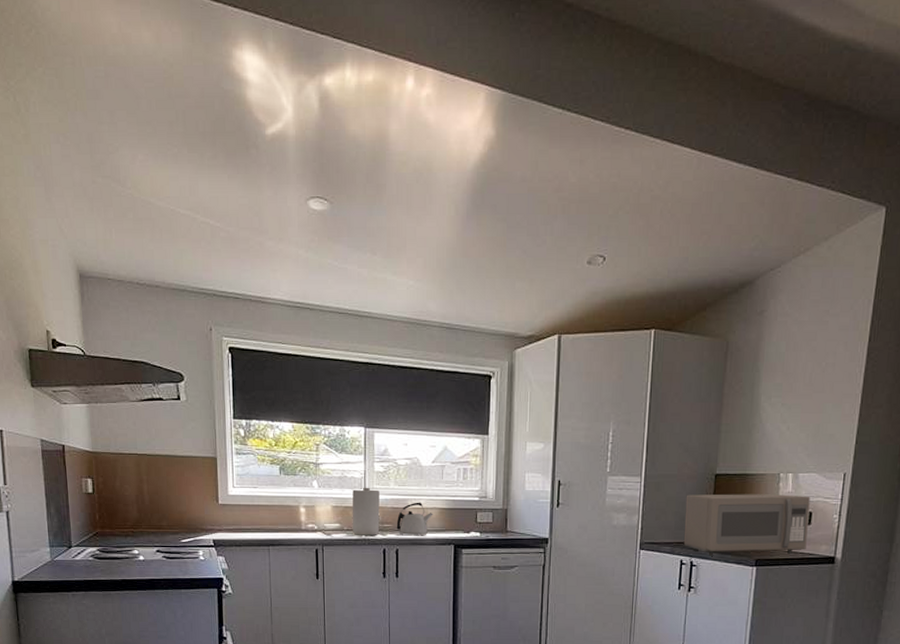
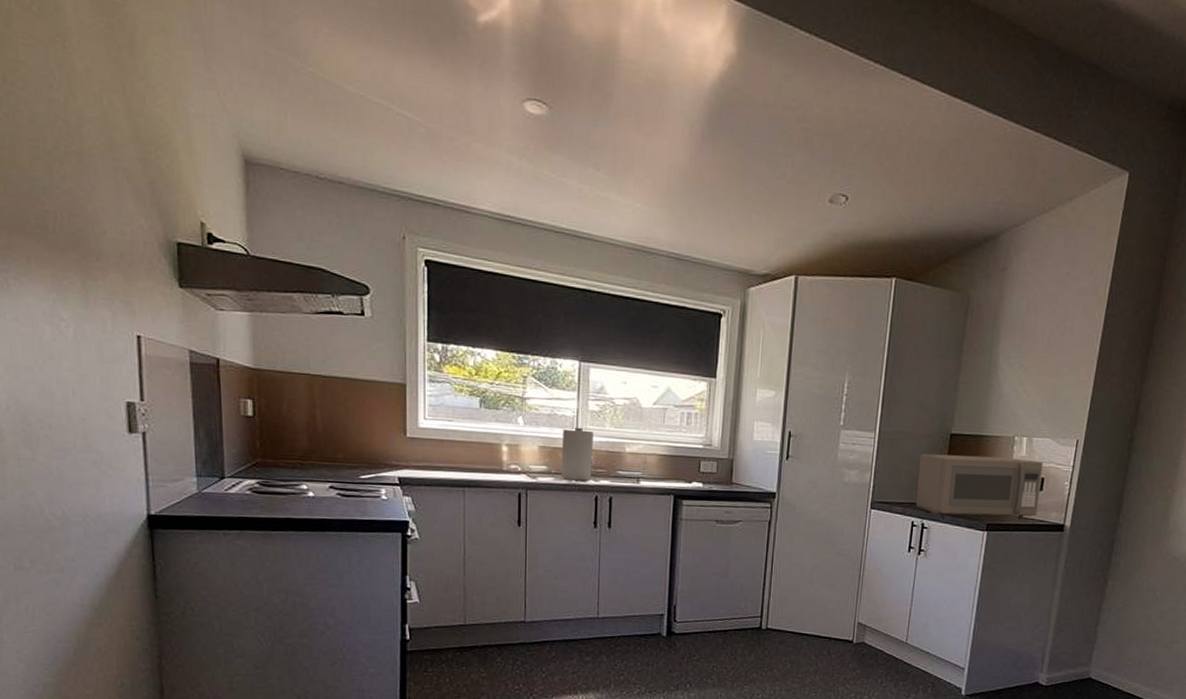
kettle: present [396,502,433,536] -> none [610,446,653,484]

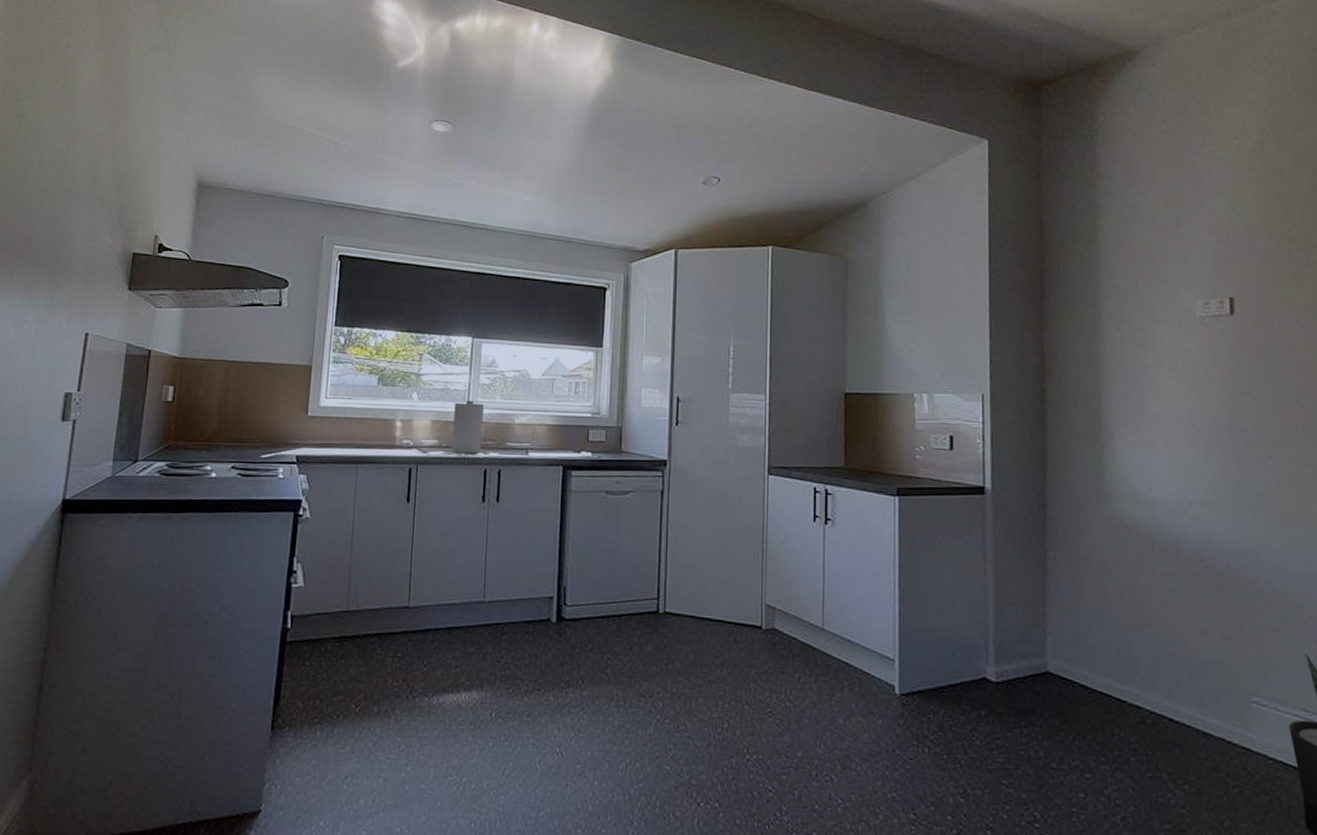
microwave: present [916,453,1043,521] -> none [815,414,951,483]

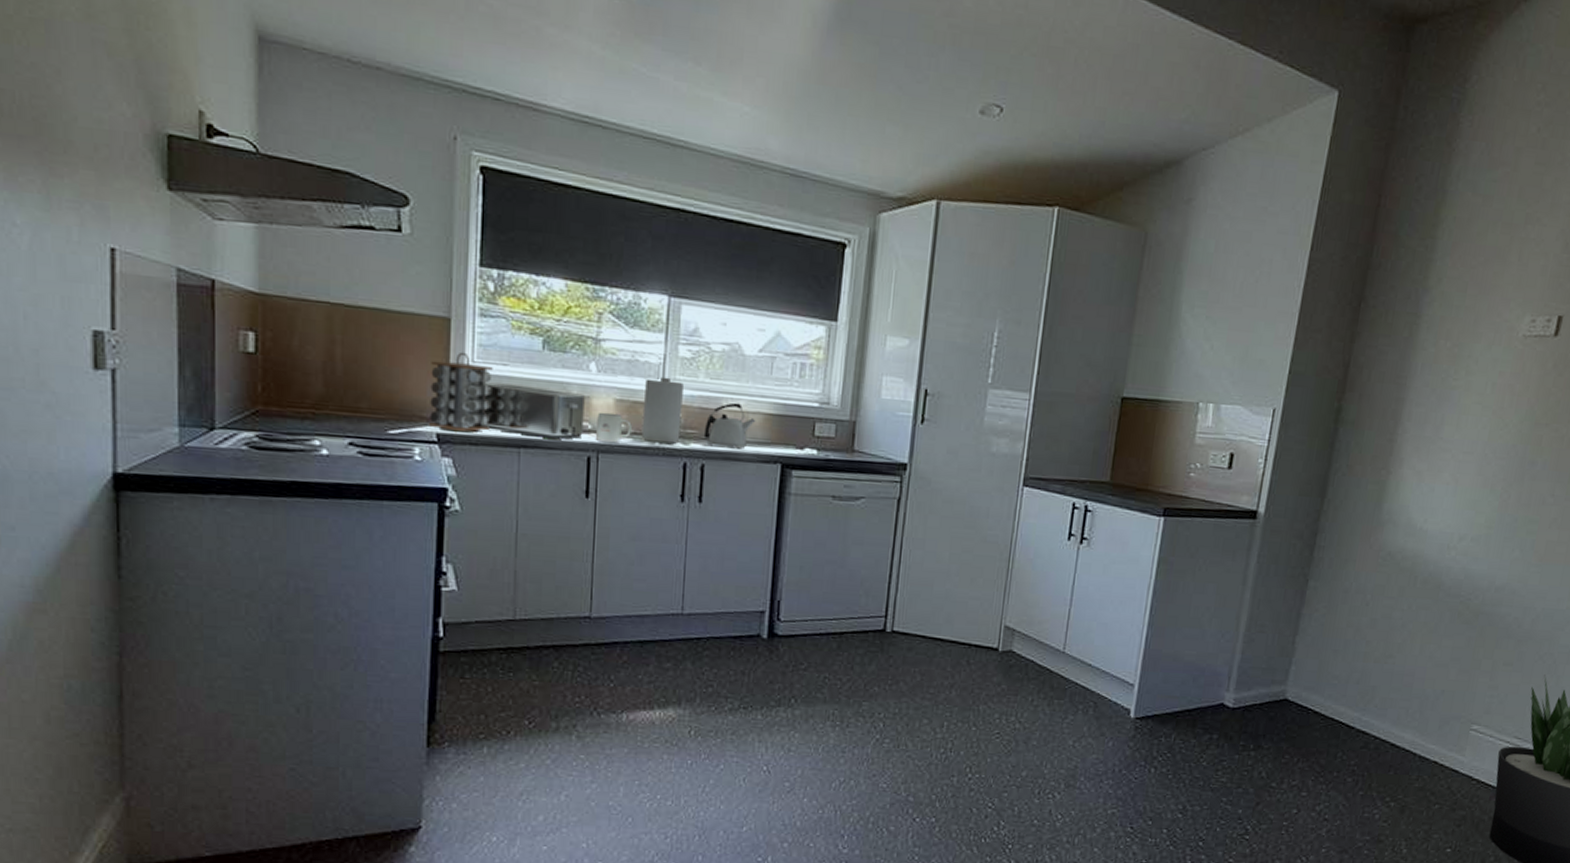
spice rack: none [290,391,340,454] -> present [428,351,493,433]
toaster: none [331,413,408,456] -> present [483,382,585,440]
mug: none [415,431,444,456] -> present [595,412,632,443]
kettle: none [500,417,541,455] -> present [703,402,756,449]

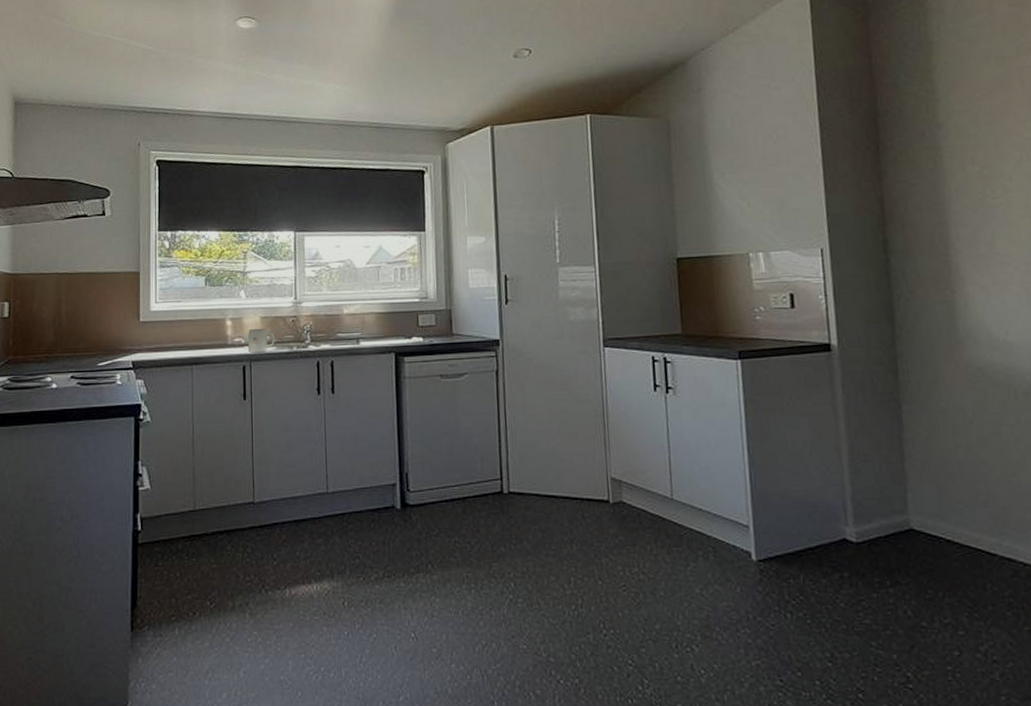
spice rack: present [428,351,493,433] -> none [126,296,171,359]
toaster: present [483,382,585,440] -> none [164,315,239,356]
paper towel holder: present [641,376,683,444] -> none [282,294,313,348]
kettle: present [703,402,756,449] -> none [330,307,371,345]

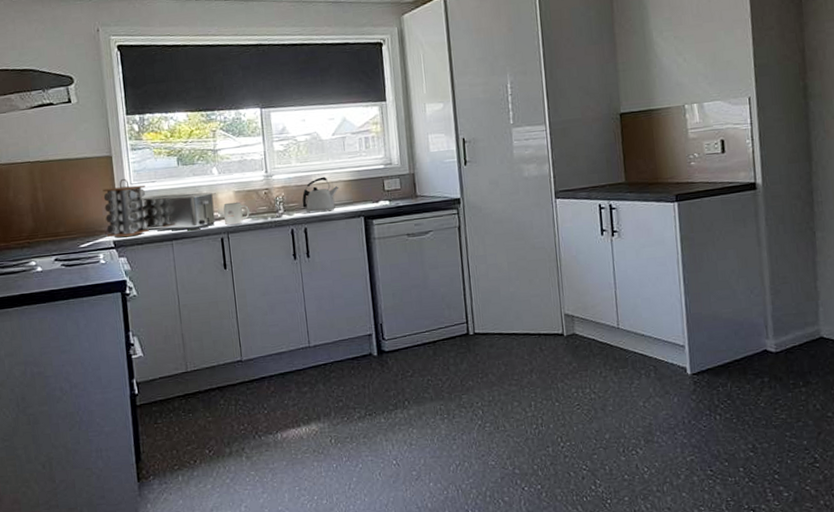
spice rack: none [126,296,171,359] -> present [102,178,150,238]
toaster: none [164,315,239,356] -> present [142,192,215,231]
kettle: none [330,307,371,345] -> present [302,176,339,213]

